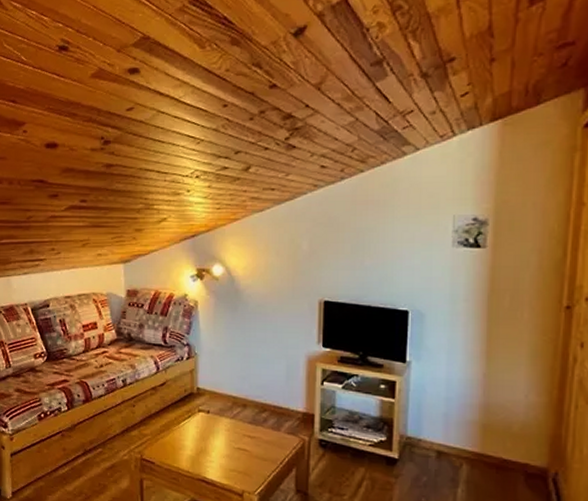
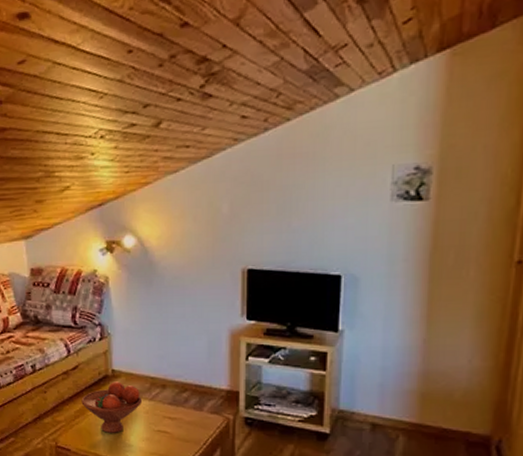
fruit bowl: none [167,399,225,449] -> present [81,381,143,433]

